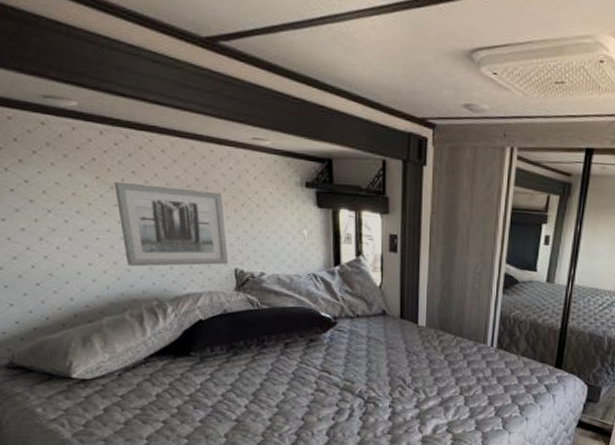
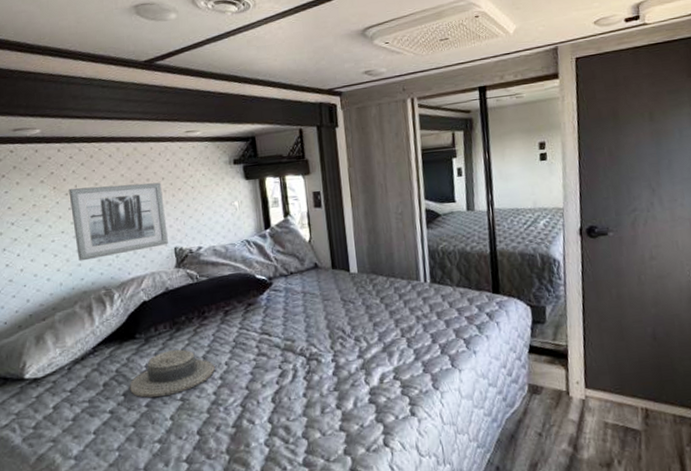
boater hat: none [183,373,273,415] -> present [130,349,216,398]

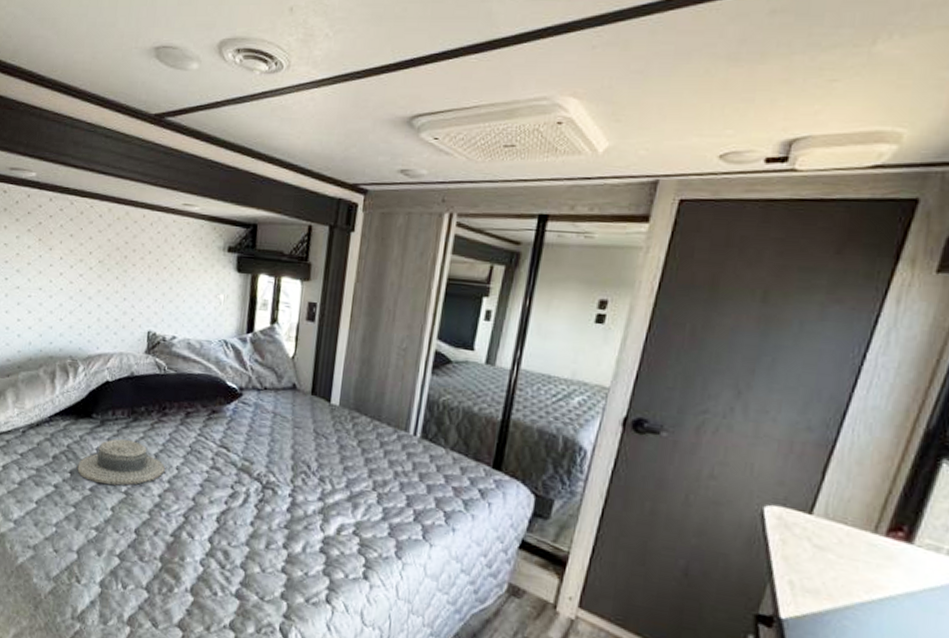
wall art: present [69,182,168,261] -> none [50,243,147,326]

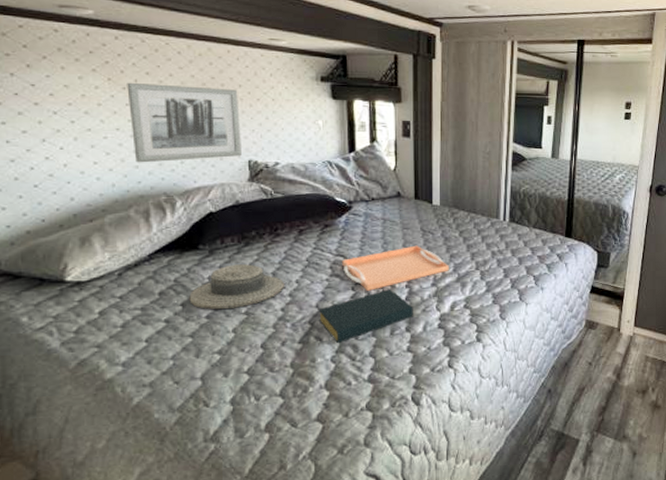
wall art: none [50,243,147,326] -> present [127,82,242,163]
hardback book: none [193,494,294,546] -> present [318,289,413,344]
serving tray: none [224,448,341,493] -> present [342,245,449,291]

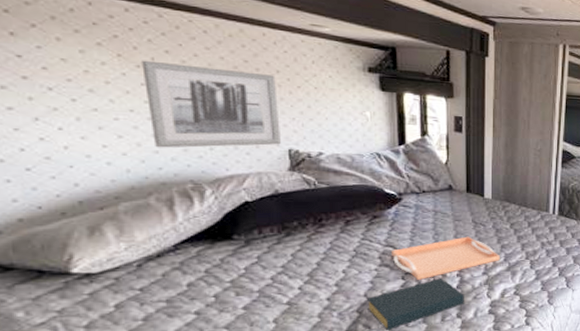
boater hat: present [189,264,285,310] -> none [223,254,331,301]

